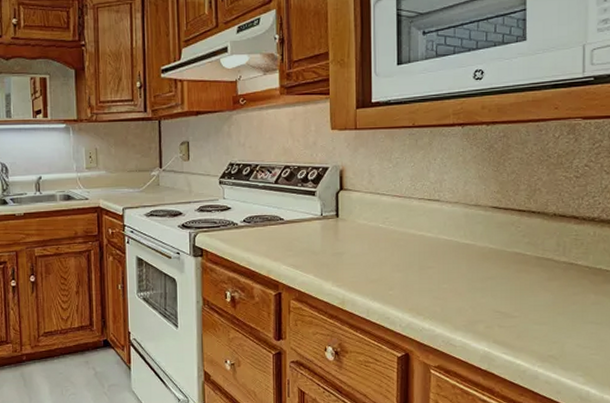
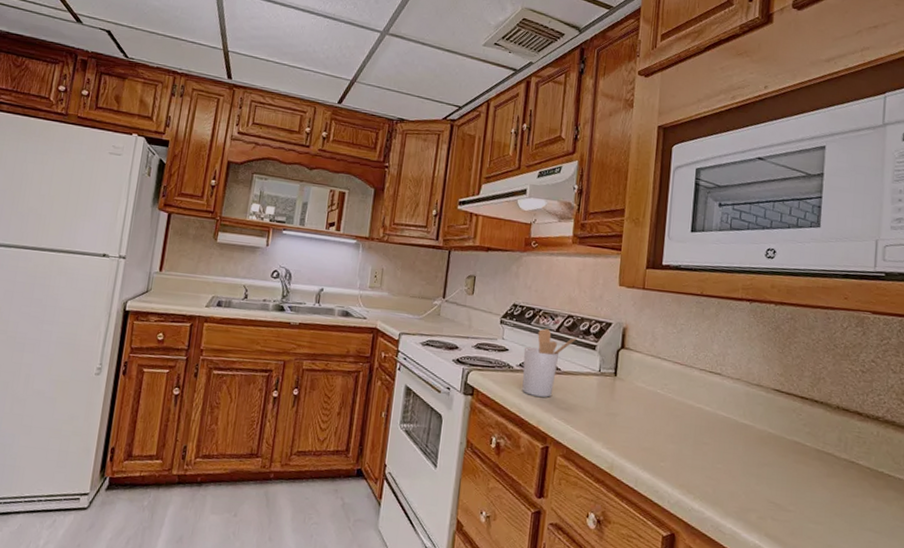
utensil holder: none [245,182,296,248] -> present [522,328,578,397]

